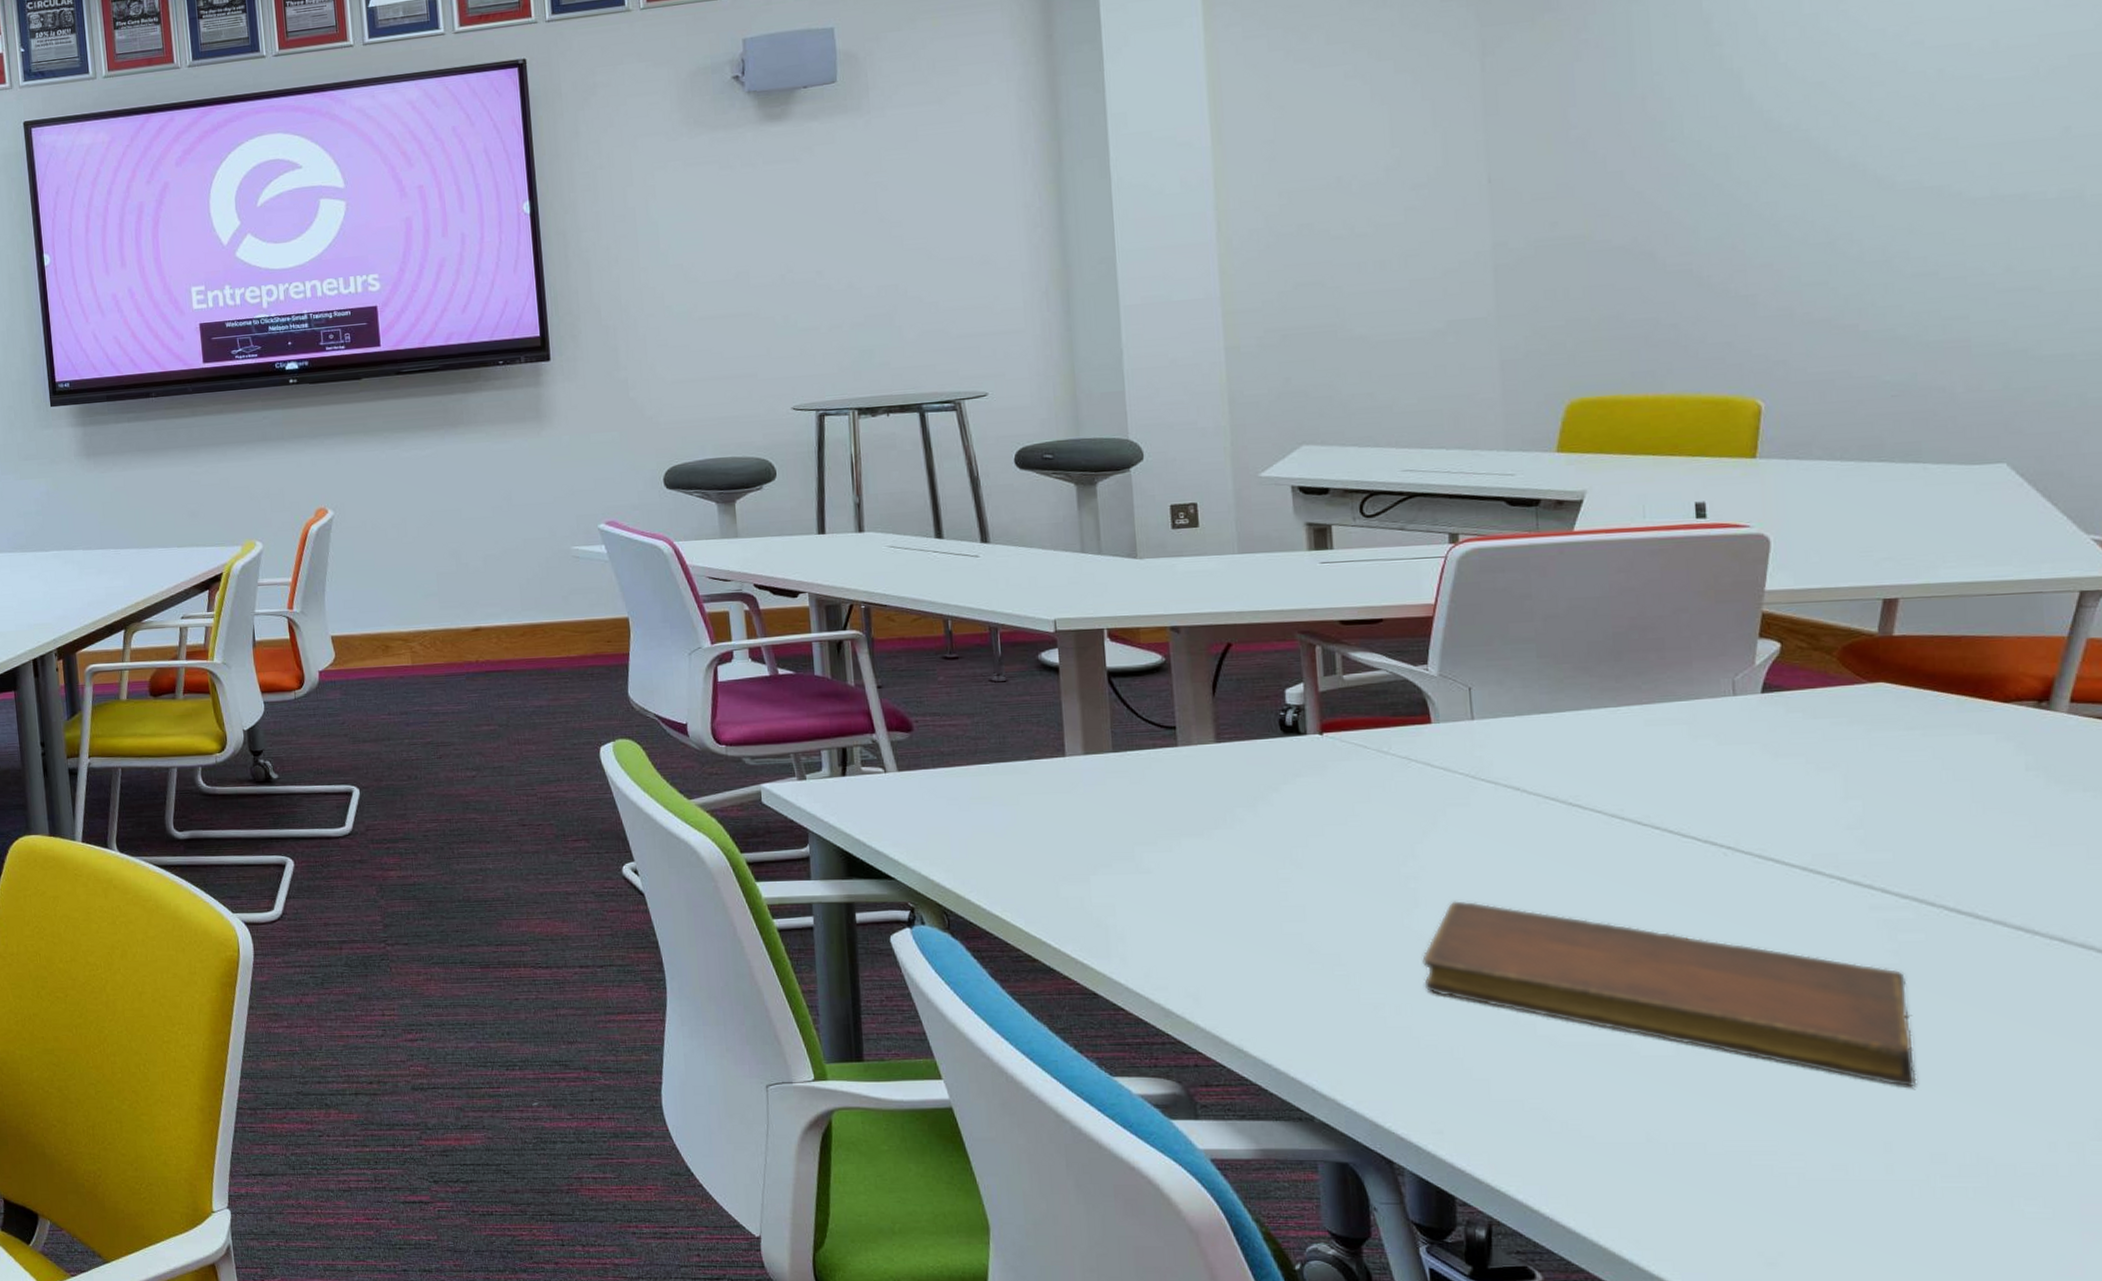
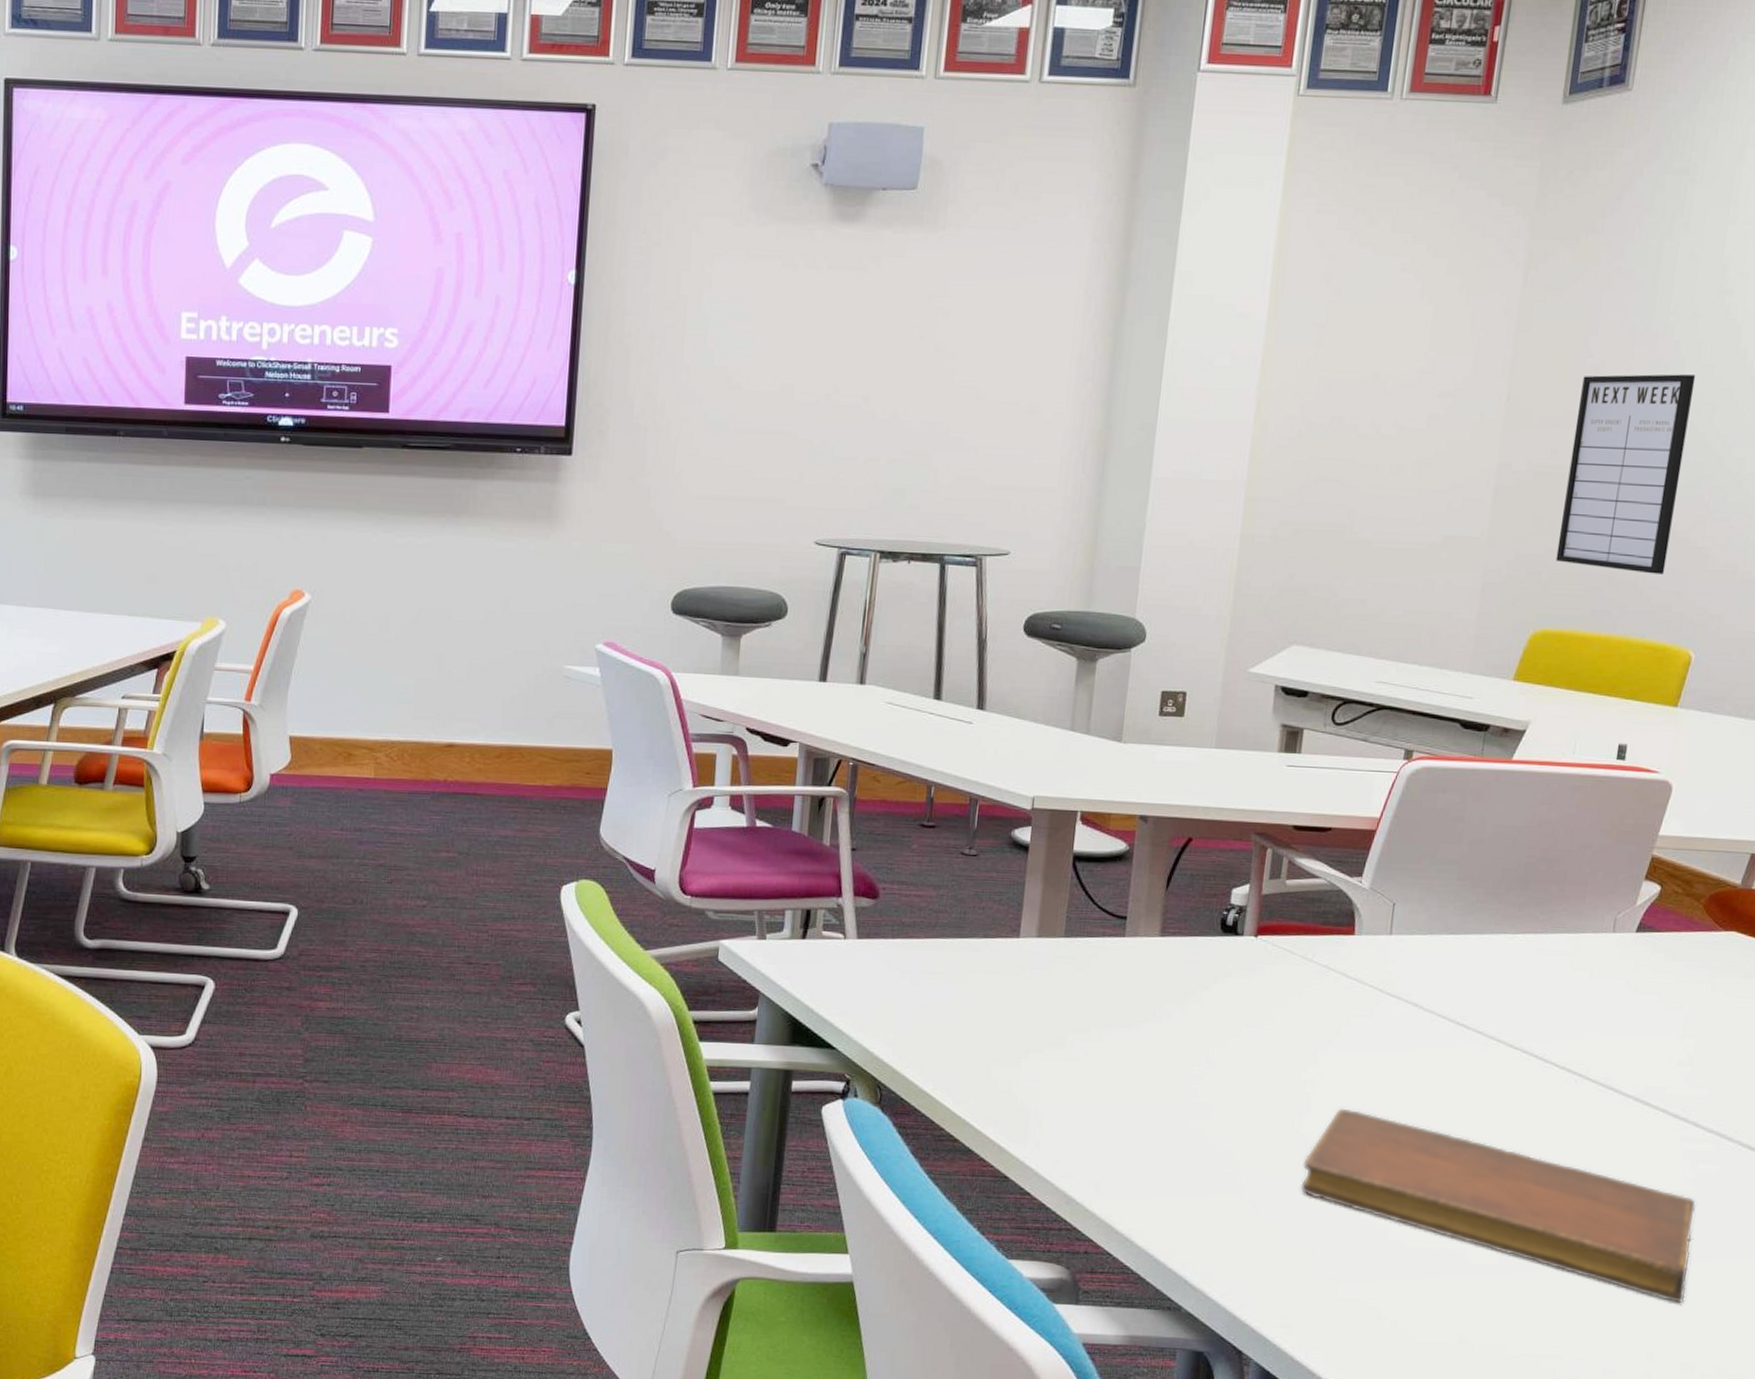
writing board: none [1569,128,1708,330] -> present [1555,374,1696,574]

